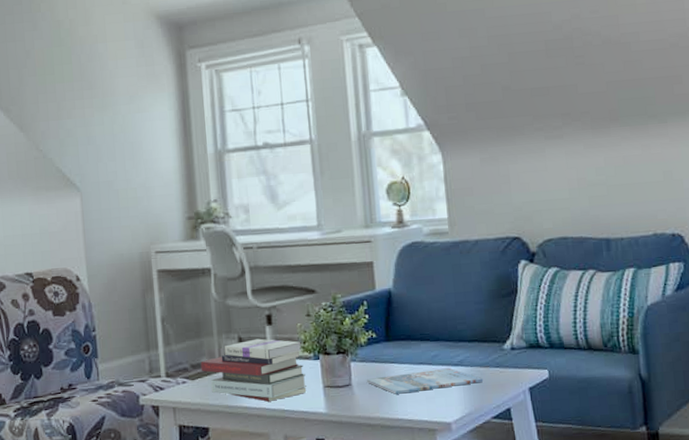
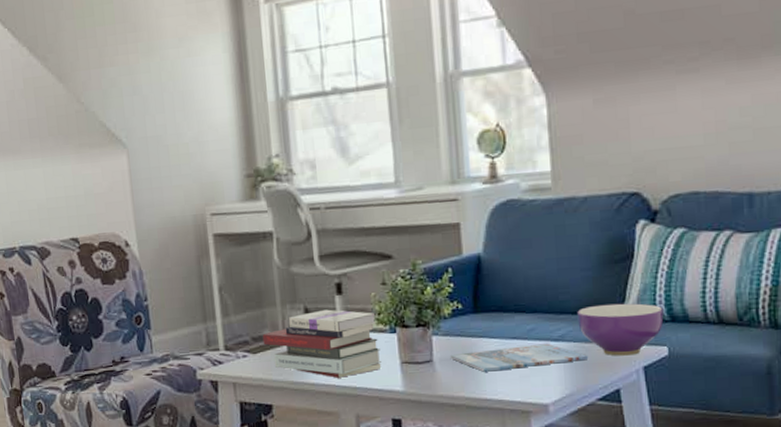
bowl: none [473,332,544,379] -> present [577,303,664,356]

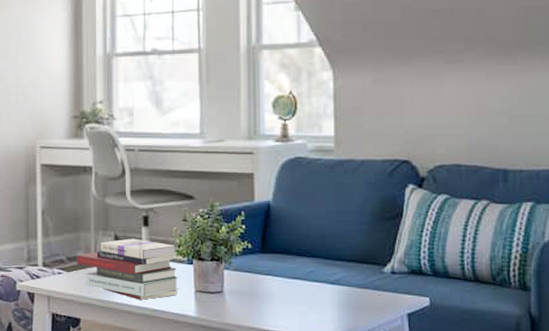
magazine: present [450,343,589,372] -> none [238,285,360,306]
bowl: present [577,303,664,356] -> none [351,255,427,303]

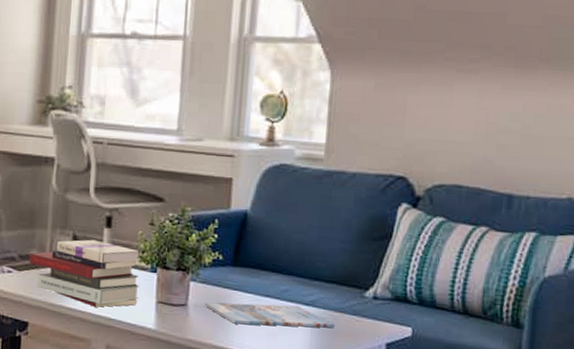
magazine: none [238,285,360,306] -> present [204,302,336,328]

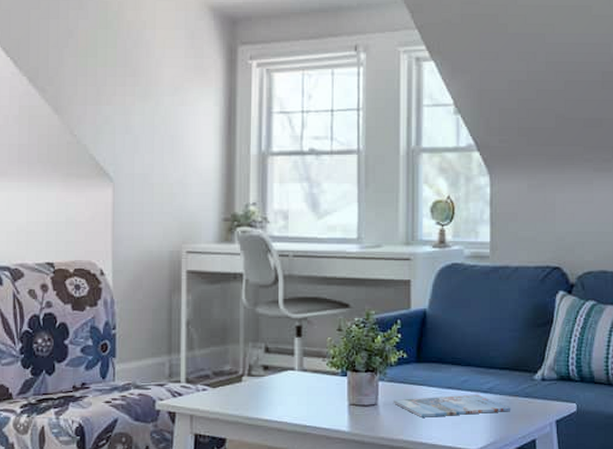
books: present [29,239,140,307] -> none [223,350,331,416]

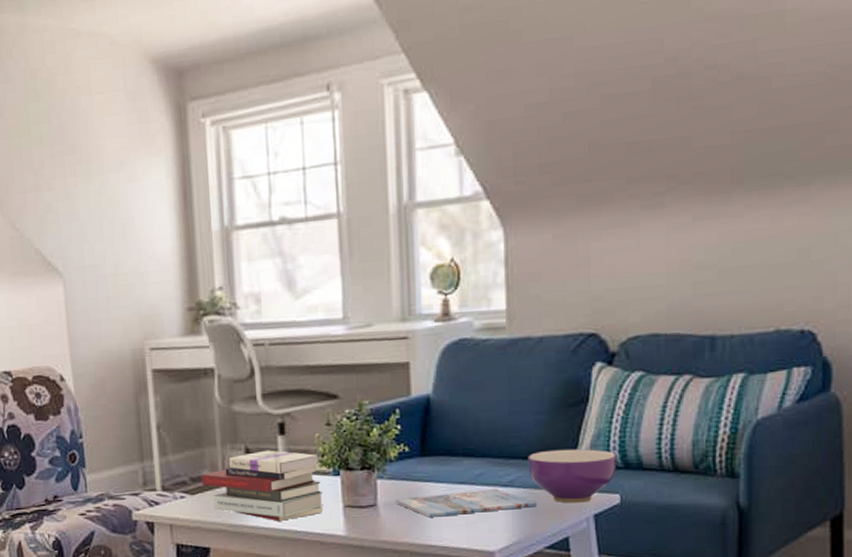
books: none [223,350,331,416] -> present [201,450,324,521]
bowl: none [504,362,574,410] -> present [528,448,617,503]

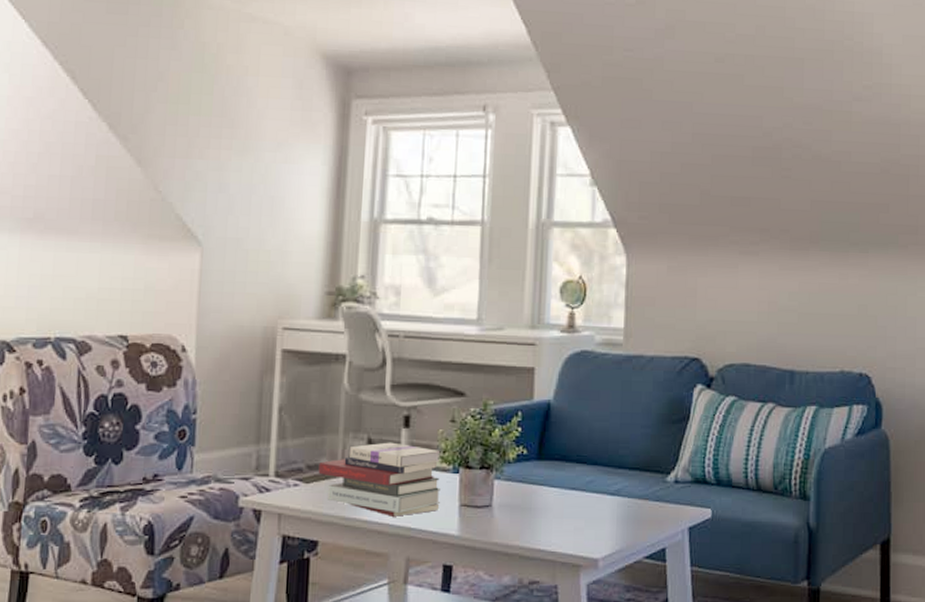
magazine: present [394,488,538,517] -> none [509,496,640,521]
bowl: present [528,448,617,503] -> none [634,462,711,515]

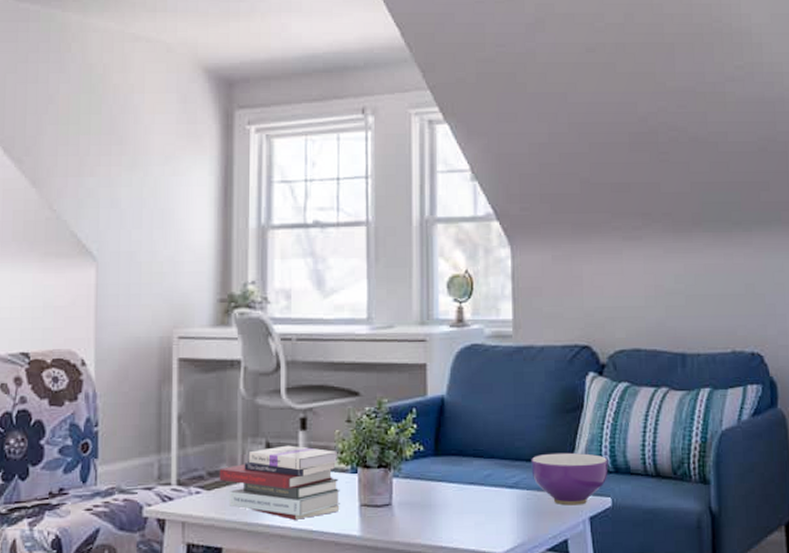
bowl: none [634,462,711,515] -> present [531,452,609,506]

